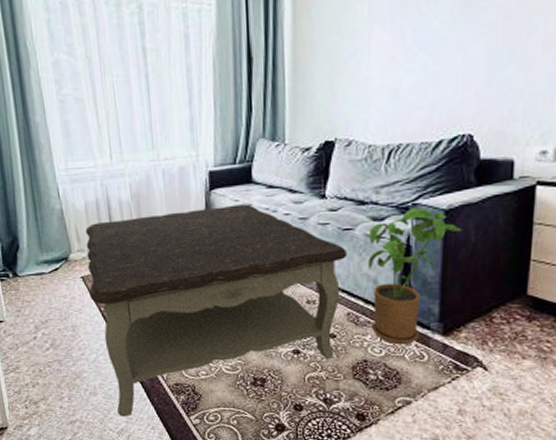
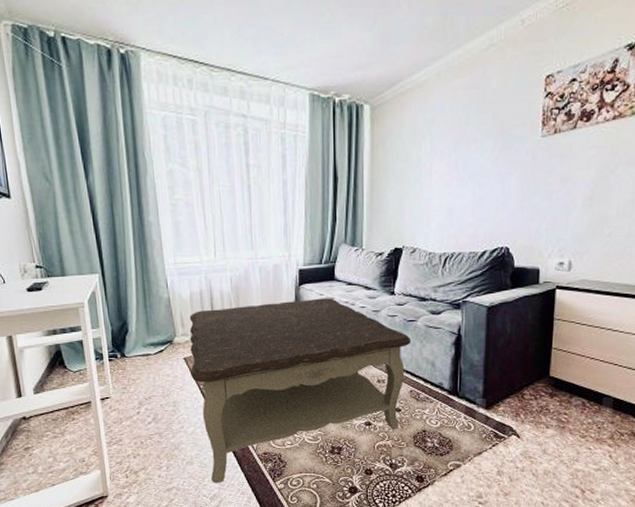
house plant: present [368,208,463,345] -> none [428,305,501,417]

